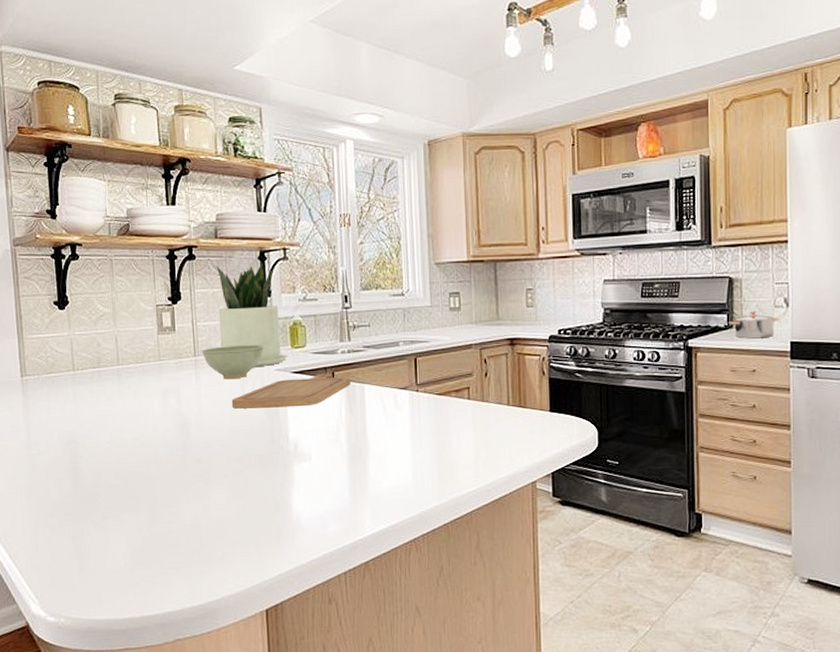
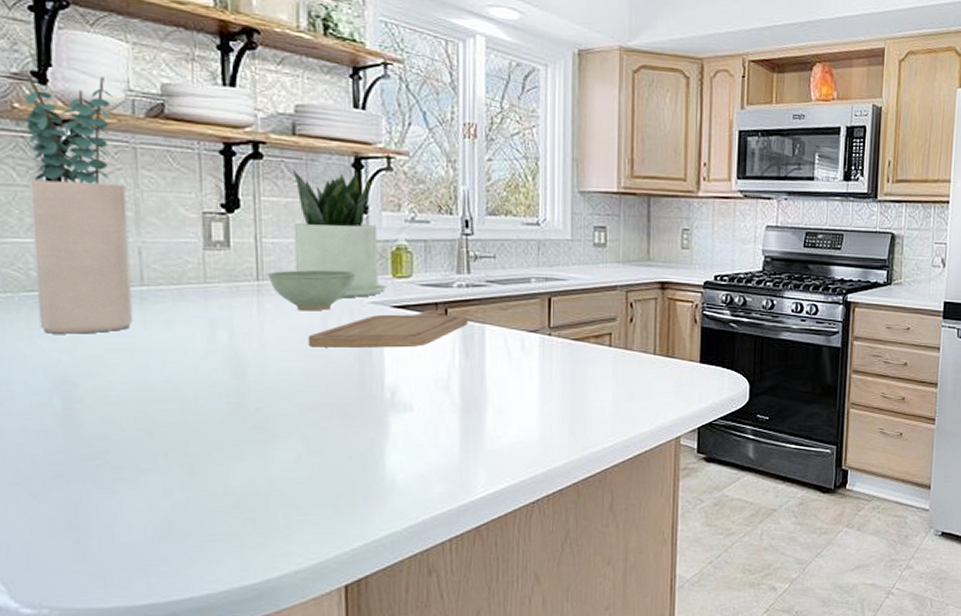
vase: none [42,208,113,405] -> present [24,76,133,334]
cooking pot: present [728,310,780,339] -> none [887,268,936,297]

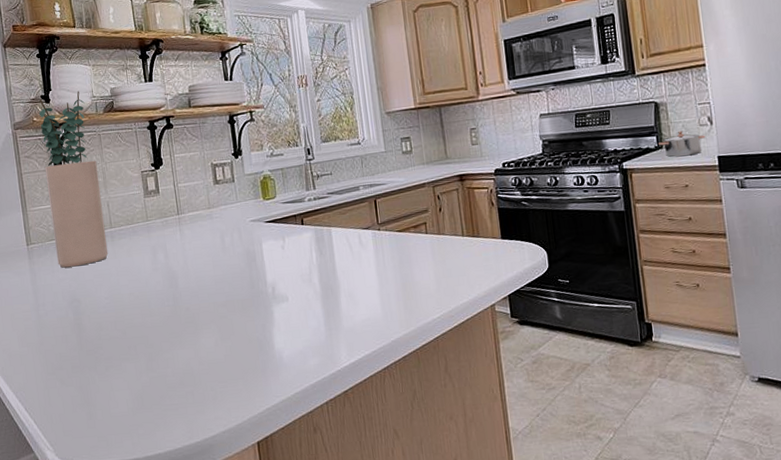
bowl: present [267,270,357,311] -> none [184,199,240,233]
planter: present [292,169,387,298] -> none [191,125,260,220]
chopping board: present [307,310,468,348] -> none [213,220,319,259]
cooking pot: none [887,268,936,297] -> present [657,130,706,158]

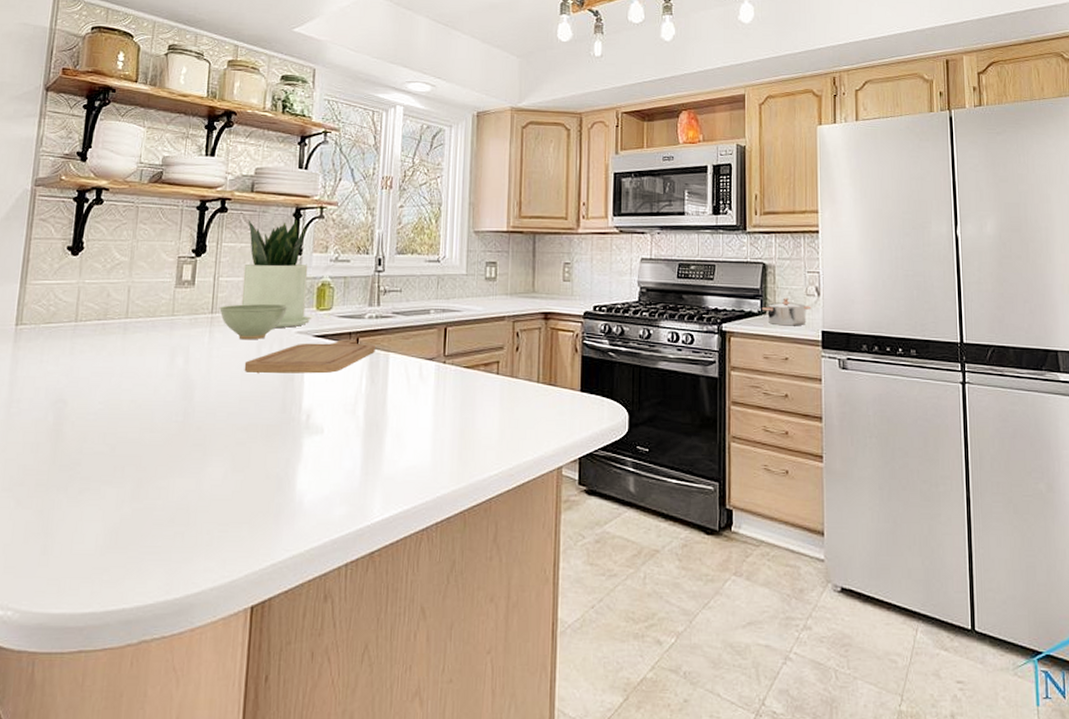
vase: present [38,91,109,268] -> none [49,153,129,359]
bowl: none [184,199,240,233] -> present [219,304,288,340]
planter: none [191,125,260,220] -> present [241,219,311,329]
chopping board: none [213,220,319,259] -> present [244,339,375,374]

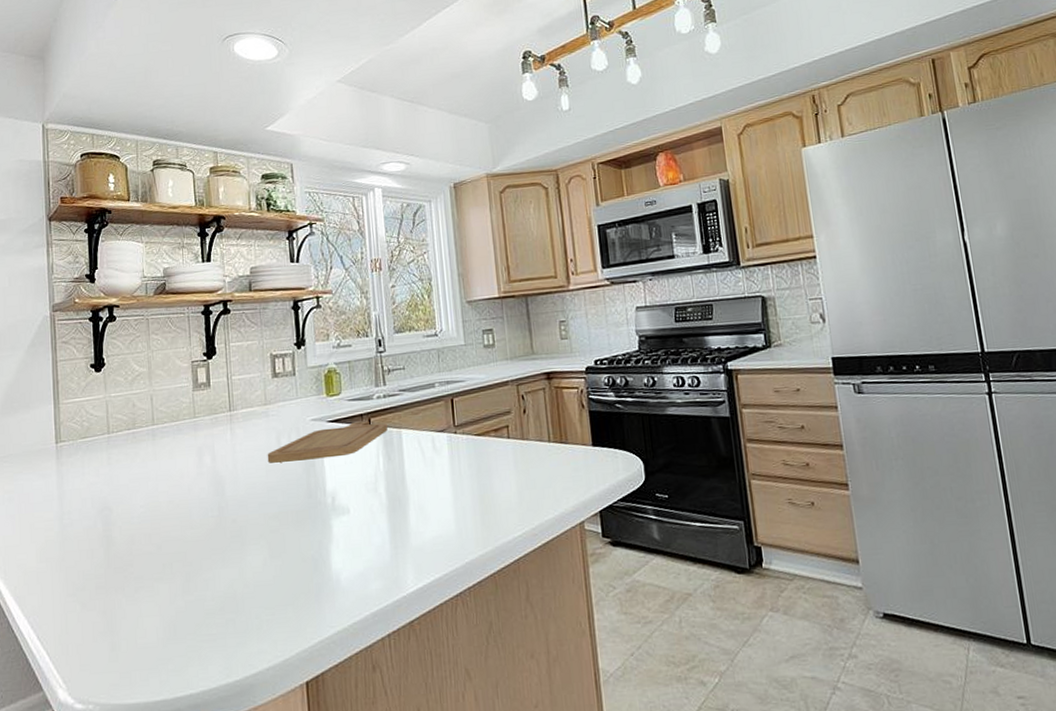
bowl: present [219,304,288,340] -> none [236,395,300,433]
planter: present [241,219,311,329] -> none [250,312,323,419]
cooking pot: present [761,297,811,326] -> none [765,328,818,358]

